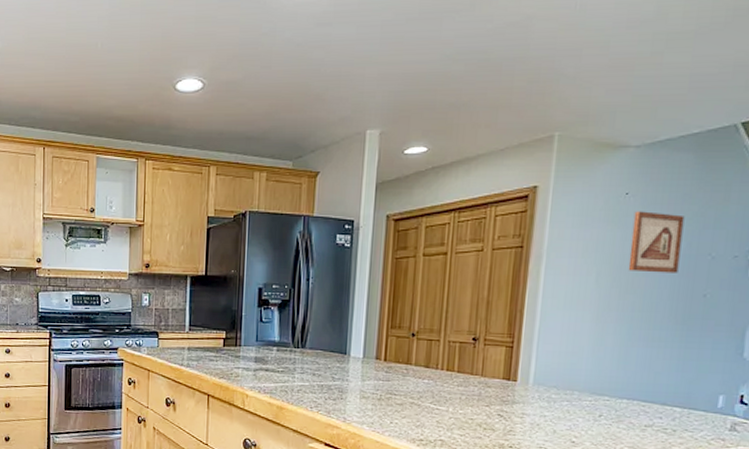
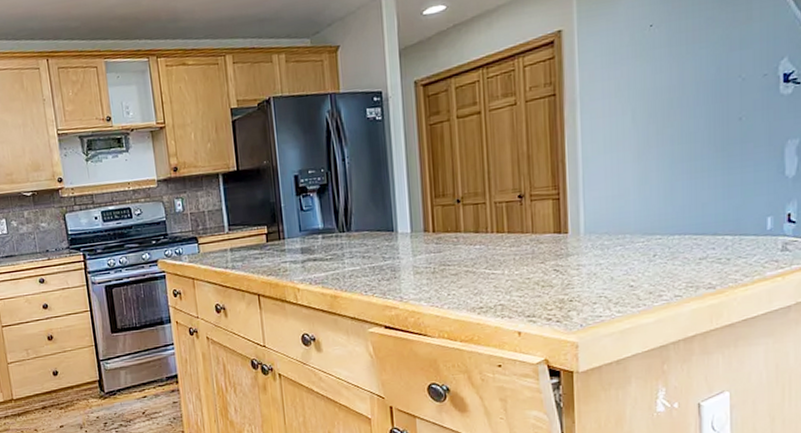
picture frame: present [628,211,685,273] -> none [661,40,711,104]

